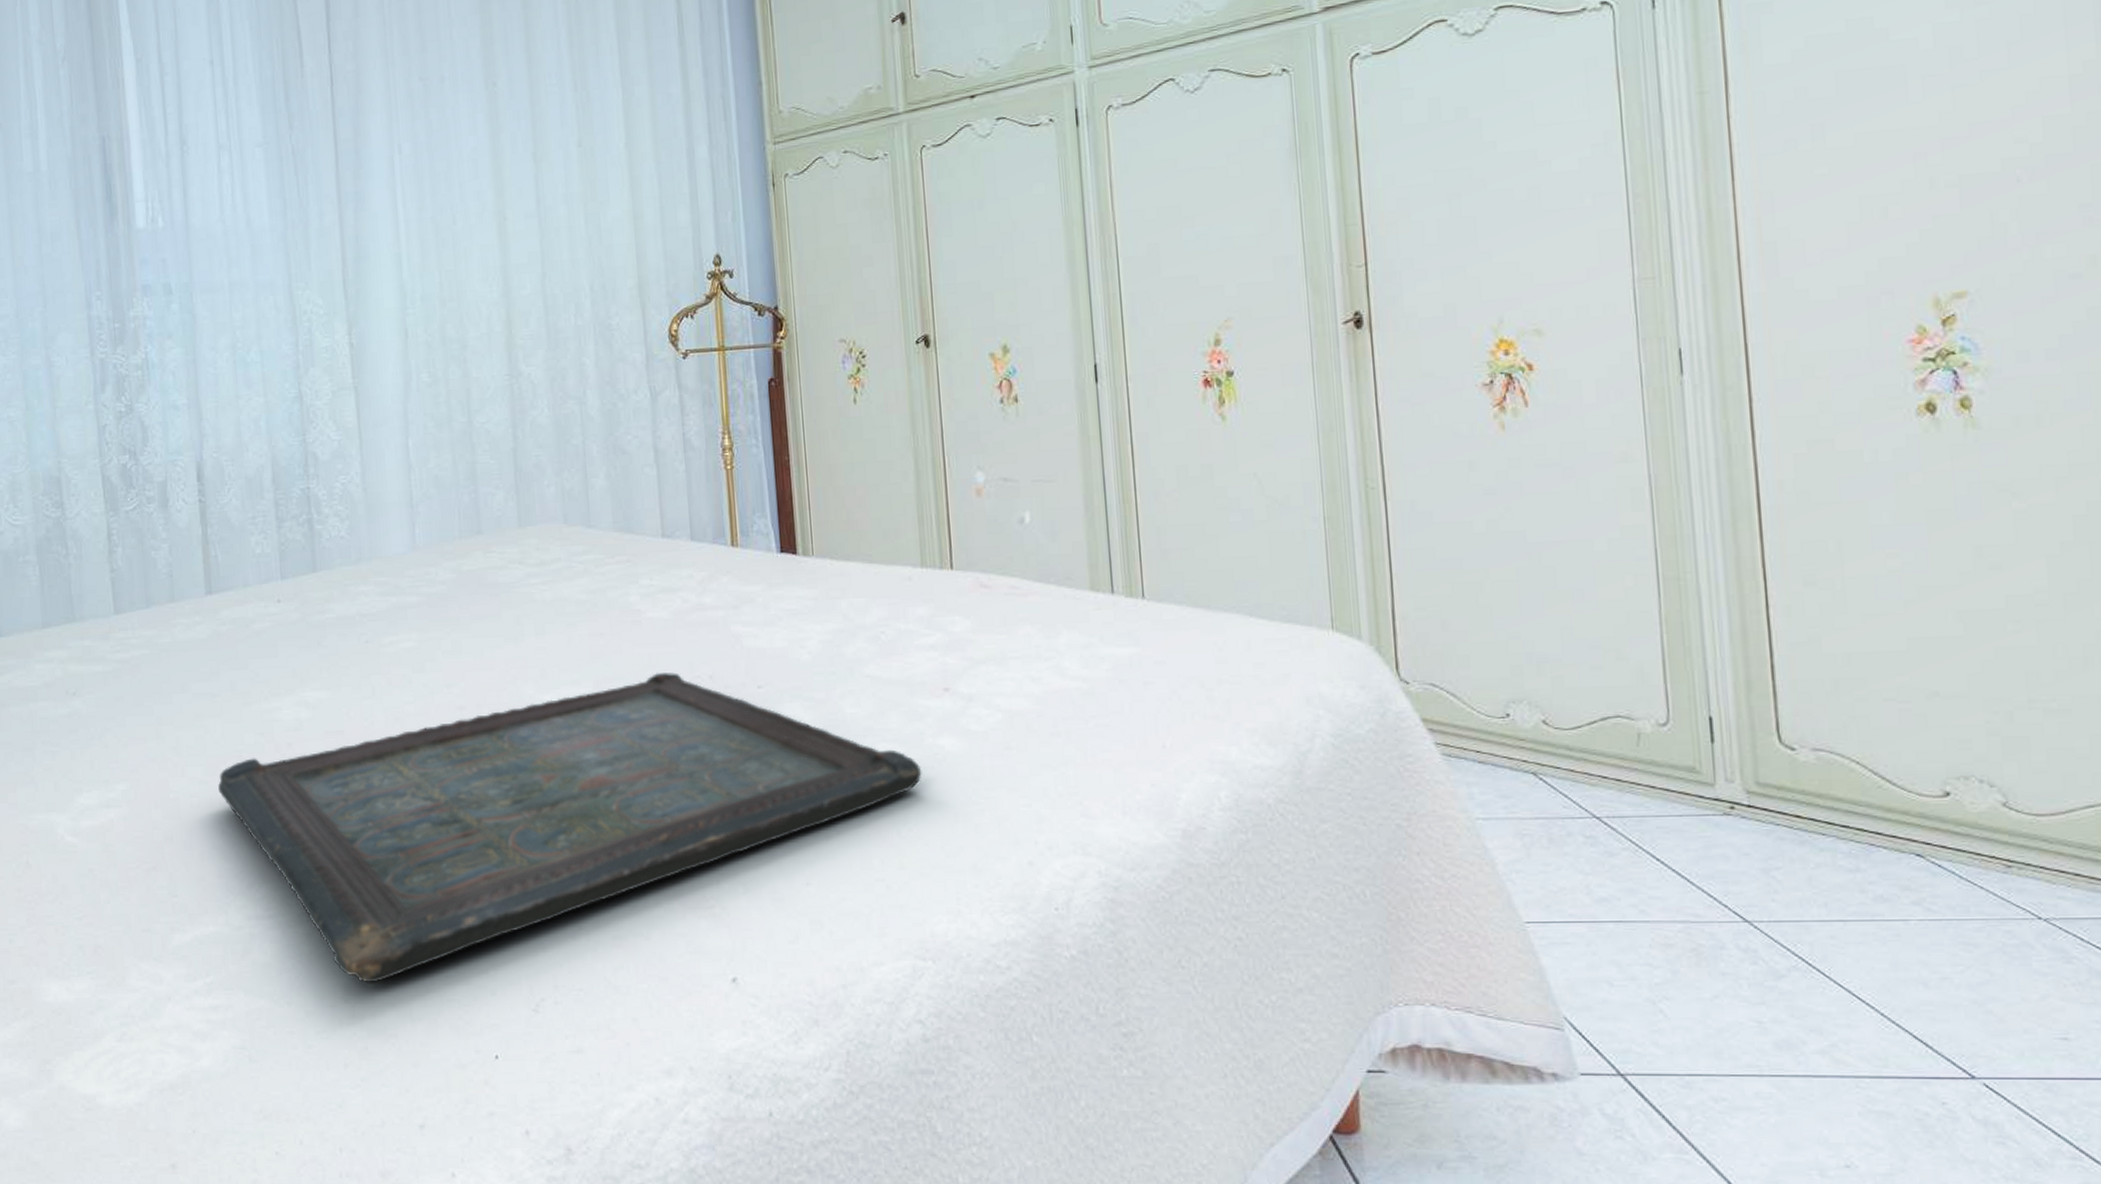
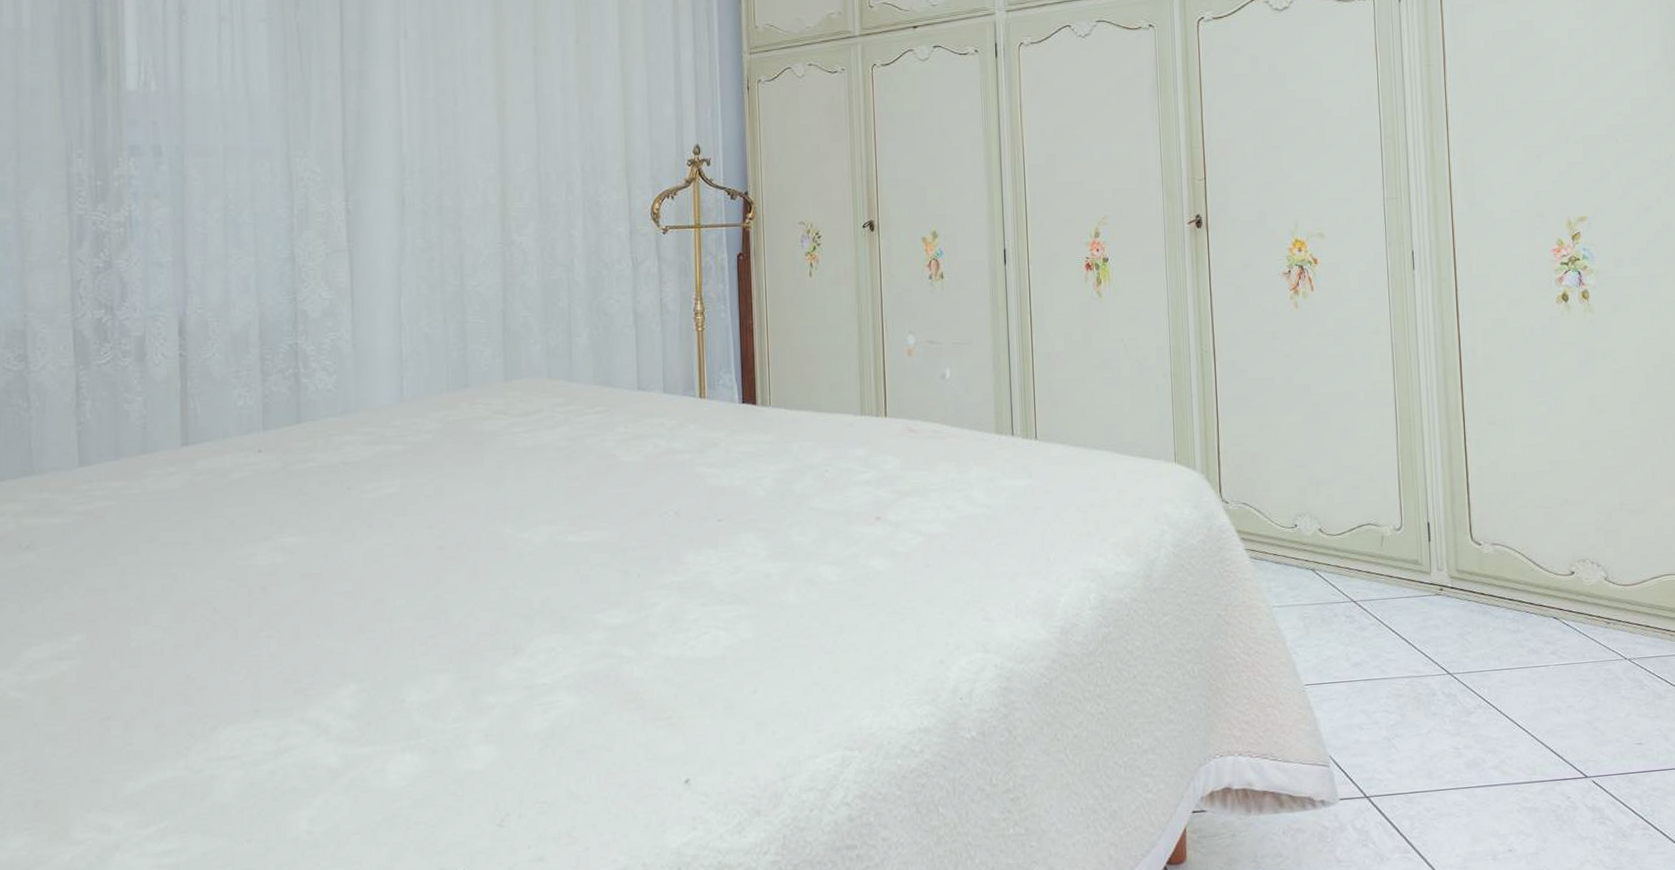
serving tray: present [218,672,922,983] -> none [184,509,856,814]

